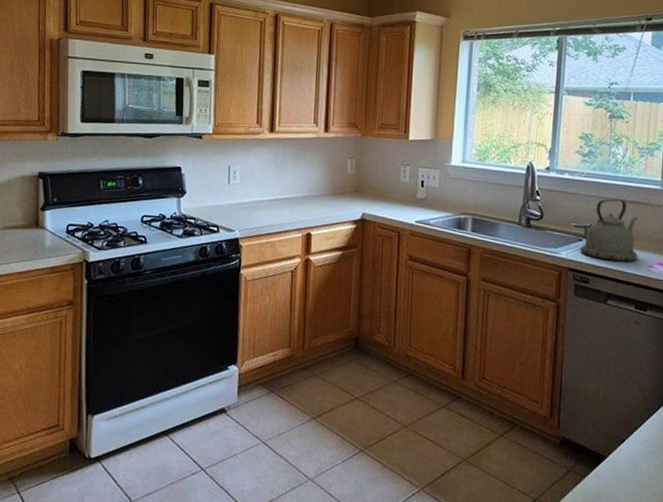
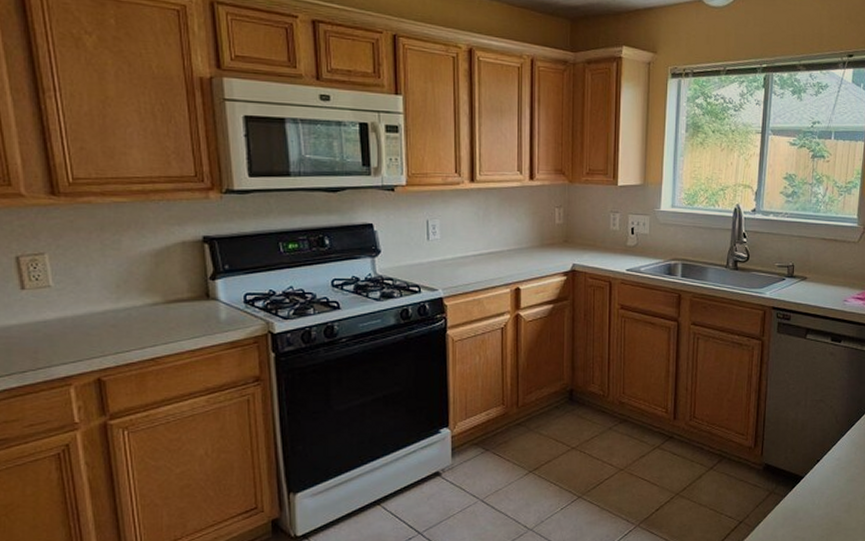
kettle: present [580,198,638,262] -> none [783,237,835,298]

